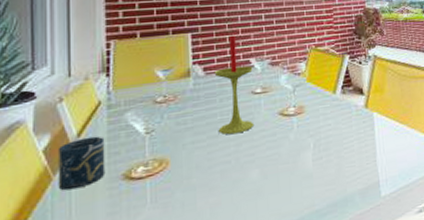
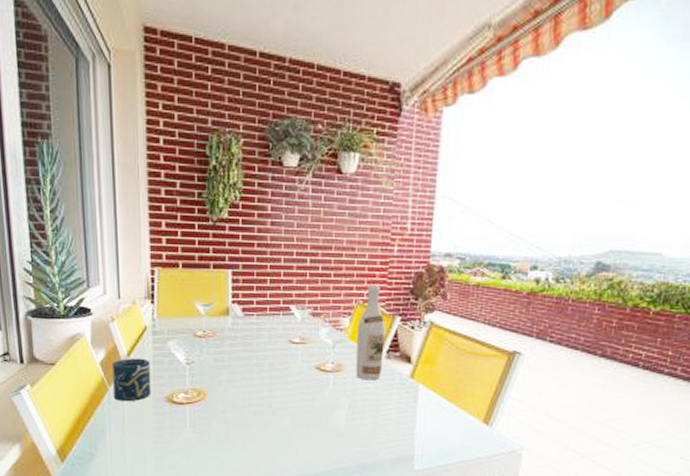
candle: present [214,35,255,135] -> none [252,277,293,380]
wine bottle: none [312,31,340,118] -> present [356,285,386,381]

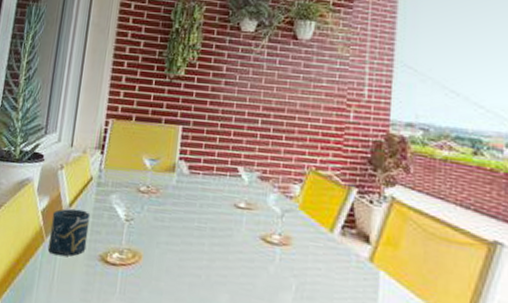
wine bottle: present [356,285,386,381] -> none [306,151,340,260]

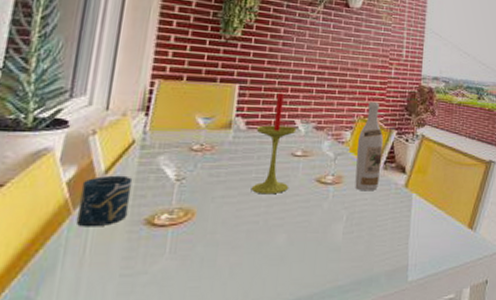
candle: none [193,136,240,248] -> present [251,92,297,195]
wine bottle: none [306,151,340,260] -> present [355,102,384,191]

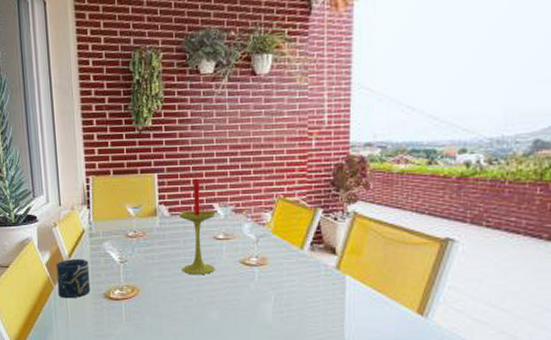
wine bottle: present [355,102,384,191] -> none [279,180,308,273]

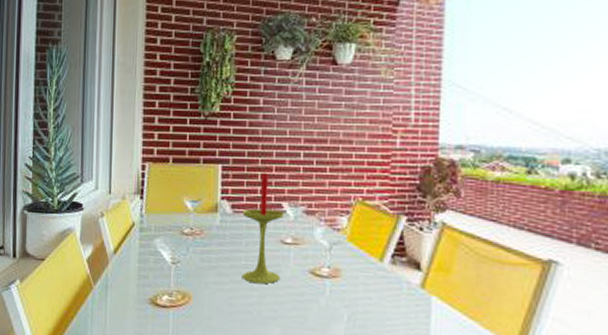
cup: present [55,258,91,299] -> none [97,255,136,302]

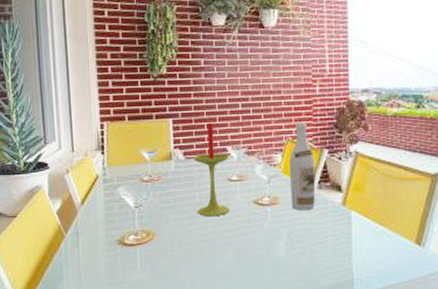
wine bottle: none [355,181,389,290] -> present [288,123,316,211]

